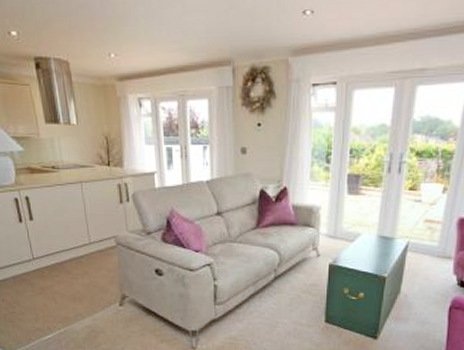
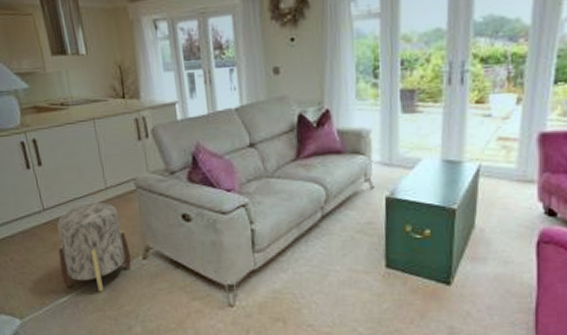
ottoman: none [45,255,110,332] -> present [57,202,131,292]

